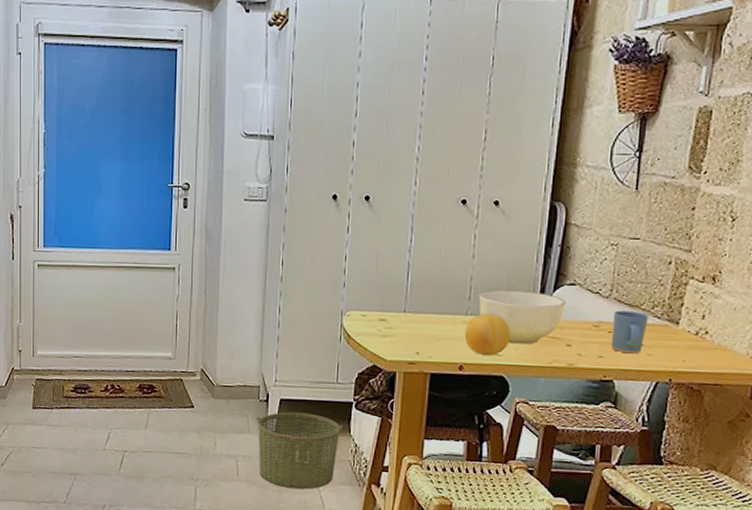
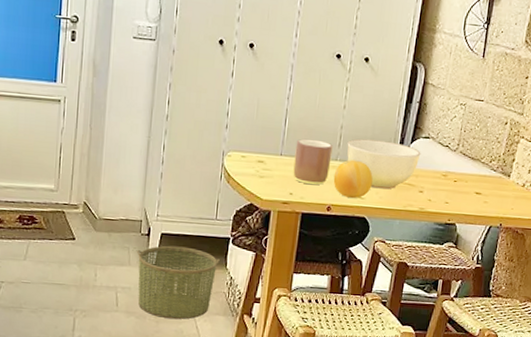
mug: none [419,293,462,343] -> present [293,138,333,186]
mug: present [611,310,649,354] -> none [456,162,487,201]

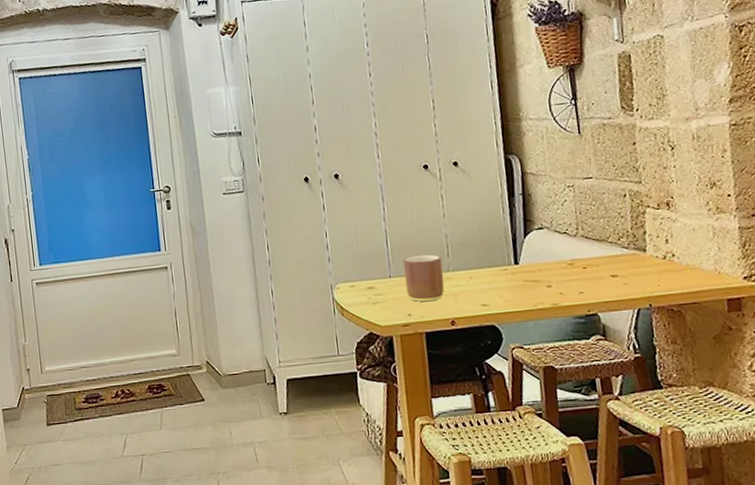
basket: present [137,245,220,319] -> none [266,389,351,468]
fruit: present [333,159,373,199] -> none [449,266,494,308]
bowl: present [347,138,421,189] -> none [456,240,539,292]

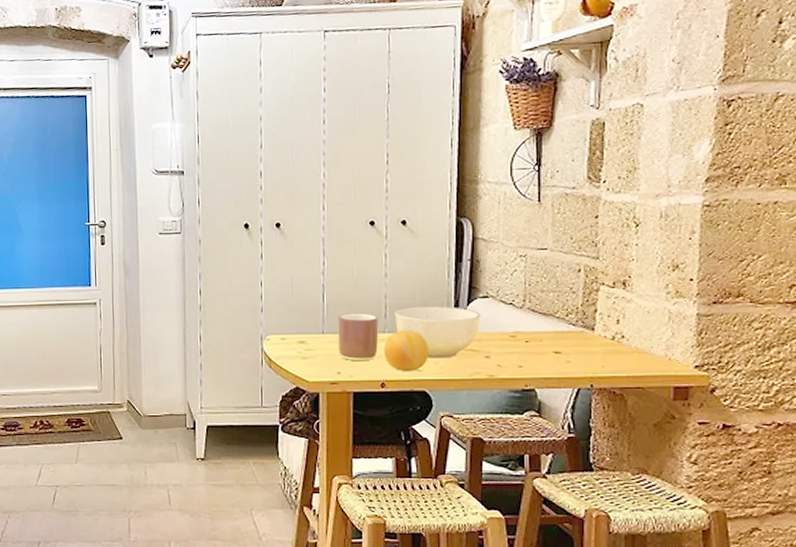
fruit: none [449,266,494,308] -> present [383,330,429,372]
bowl: none [456,240,539,292] -> present [394,306,481,358]

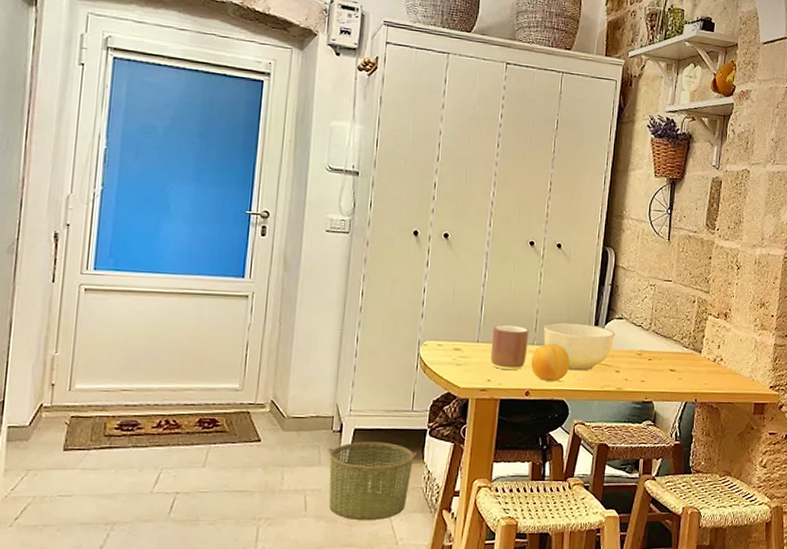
basket: none [184,438,271,515] -> present [328,441,417,520]

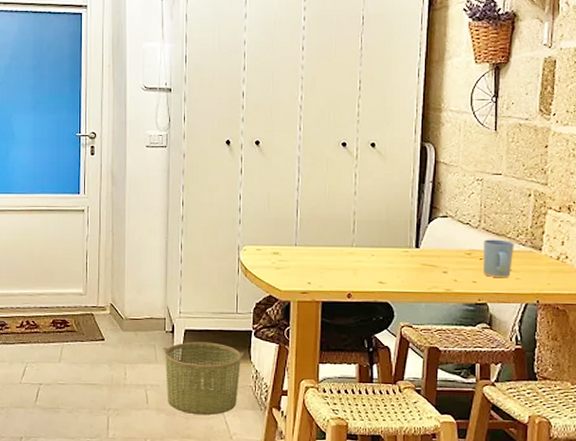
mug: present [490,324,529,371] -> none [309,227,347,273]
fruit: present [531,343,570,382] -> none [351,245,392,284]
bowl: present [543,322,616,371] -> none [362,223,440,272]
mug: none [651,341,679,378] -> present [482,239,514,278]

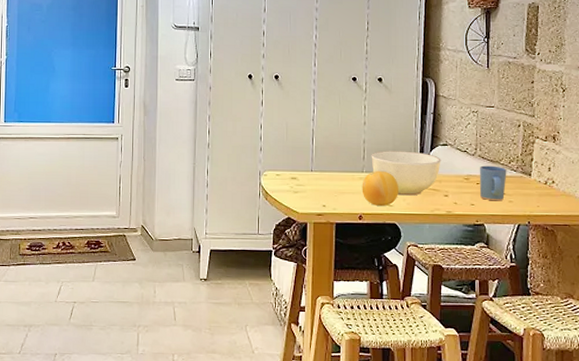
basket: present [163,341,244,415] -> none [190,261,265,330]
fruit: none [351,245,392,284] -> present [362,170,398,207]
bowl: none [362,223,440,272] -> present [371,151,441,196]

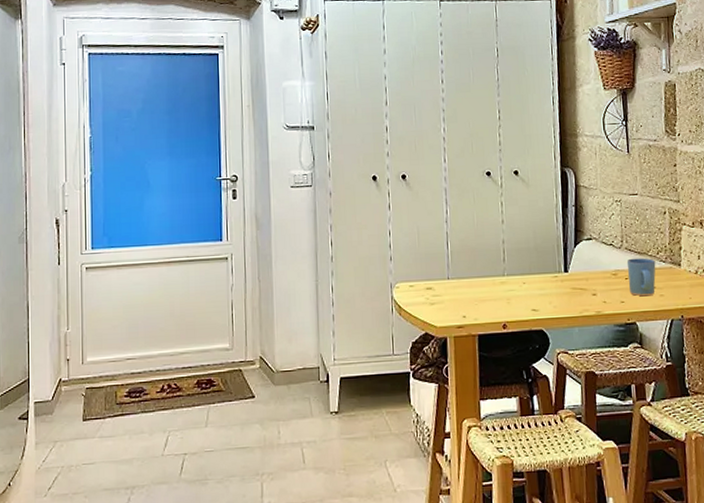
fruit: present [362,170,398,207] -> none [503,272,544,313]
bowl: present [371,151,441,196] -> none [511,248,587,298]

